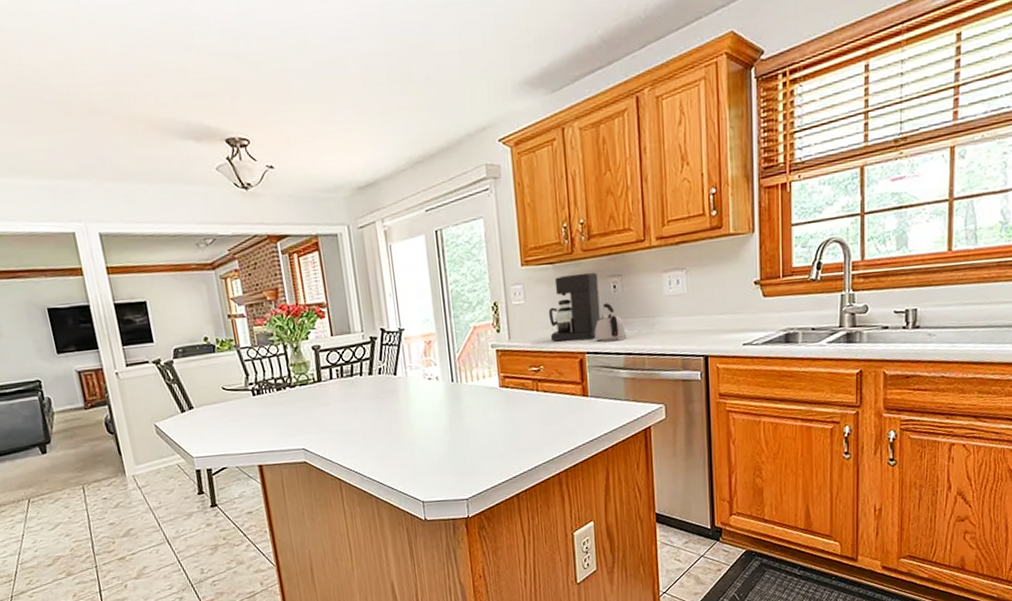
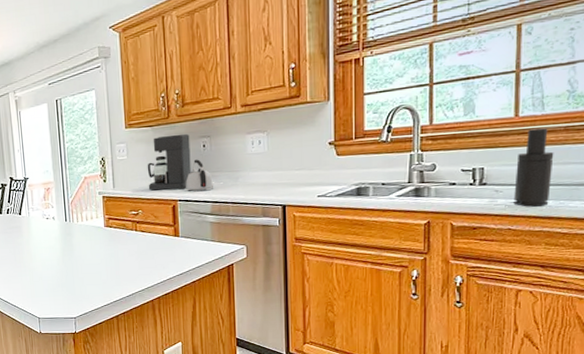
soap dispenser: none [947,264,987,352] -> present [513,128,554,207]

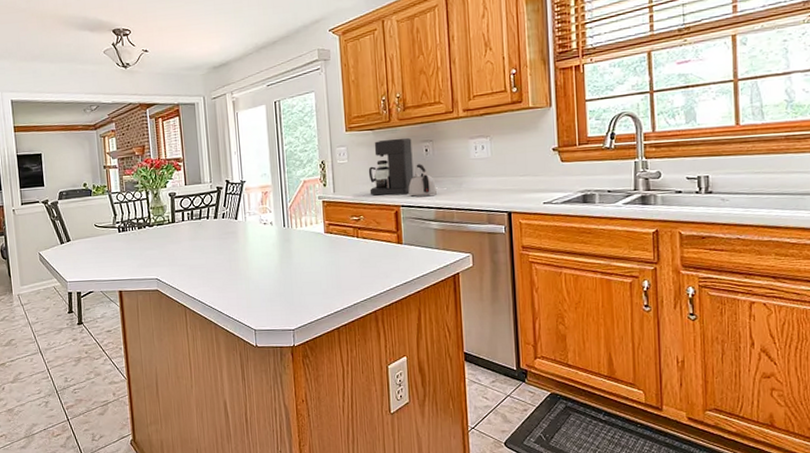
soap dispenser: present [513,128,554,207] -> none [740,137,777,216]

